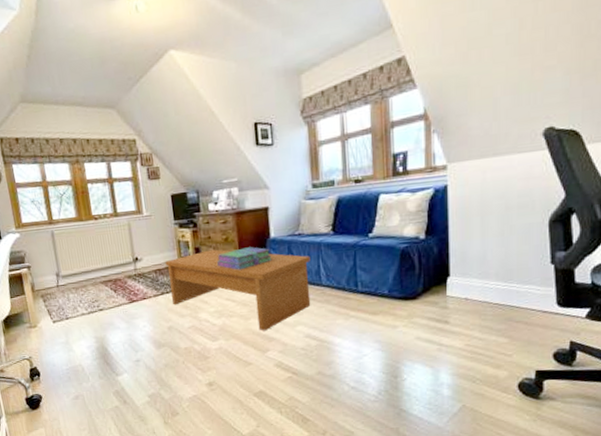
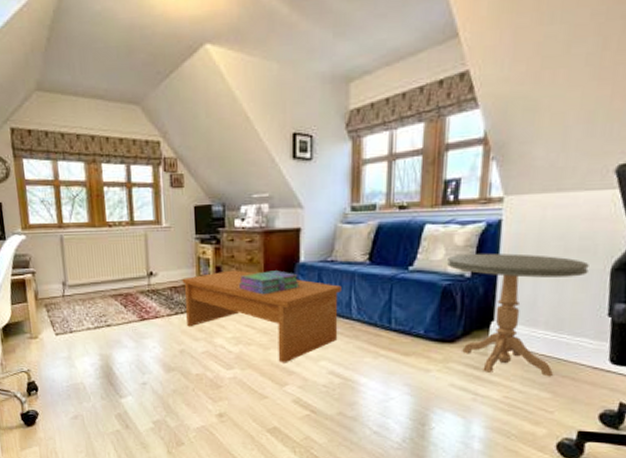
side table: none [403,214,529,324] -> present [447,253,589,377]

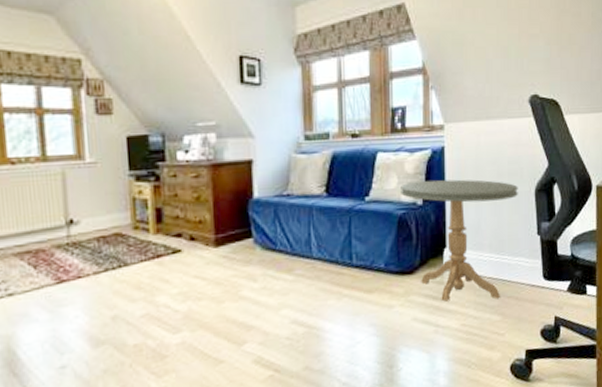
coffee table: present [182,270,342,363] -> none [113,210,300,318]
stack of books: present [239,270,299,295] -> none [185,209,254,239]

